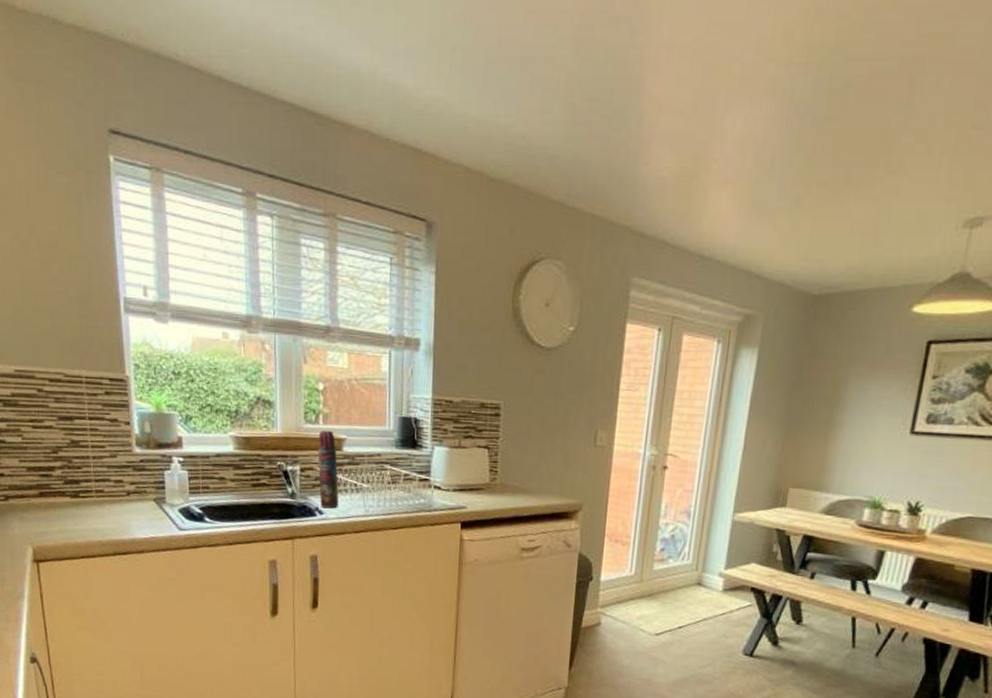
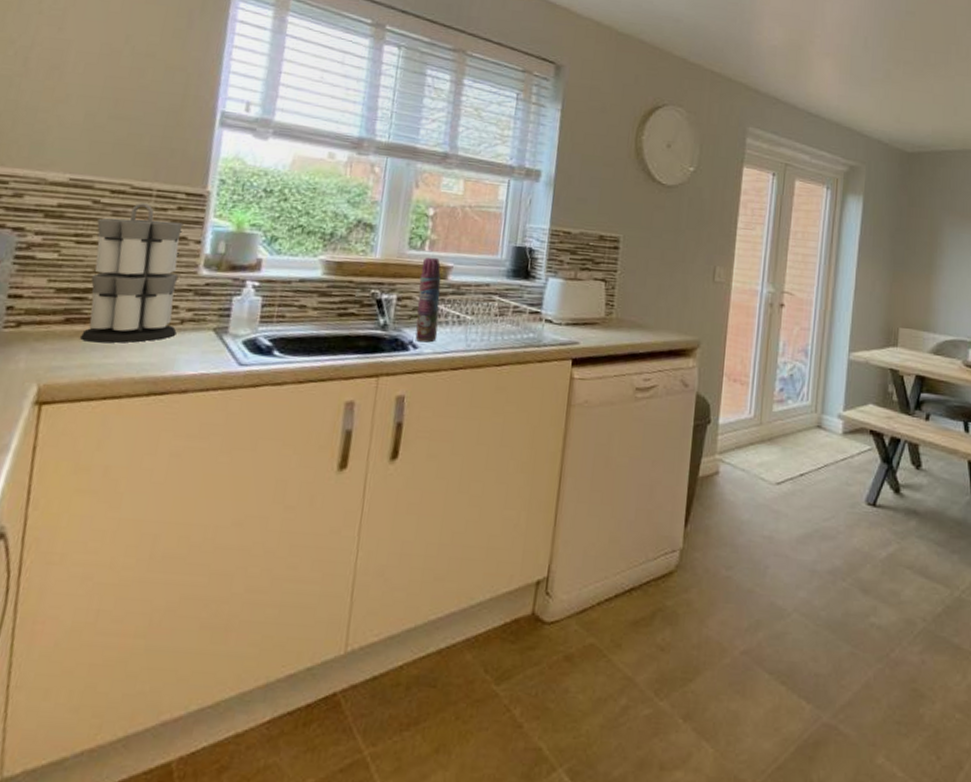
spice rack: none [45,389,126,513] -> present [80,203,183,343]

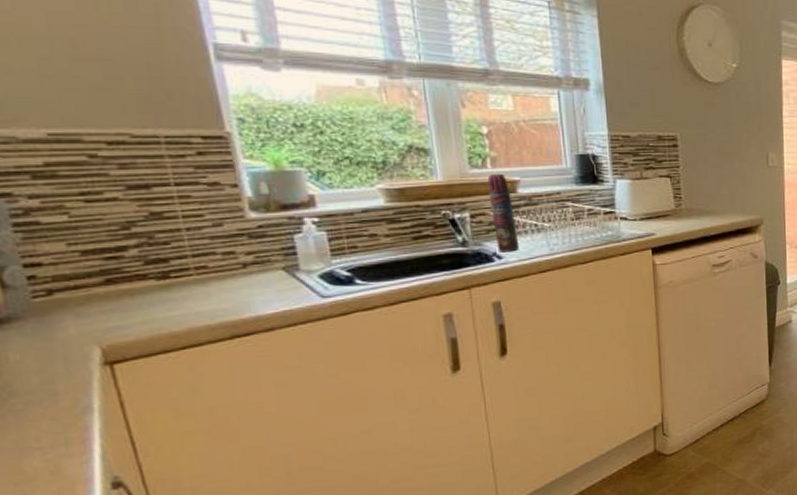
spice rack: present [80,203,183,343] -> none [103,152,242,299]

